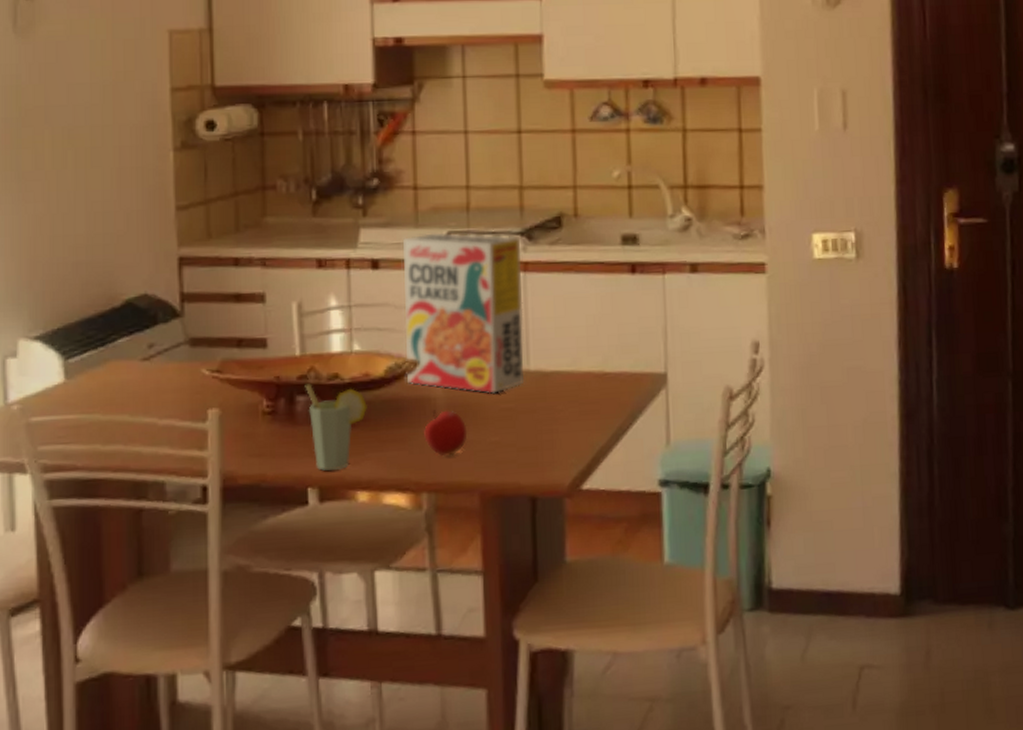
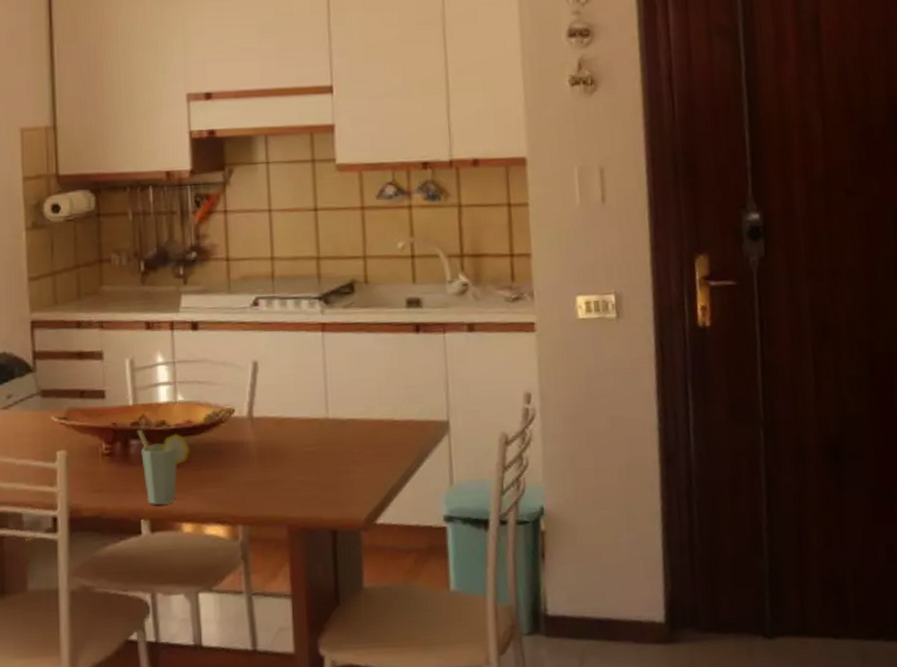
cereal box: present [403,233,524,394] -> none [218,298,324,439]
fruit: present [424,409,468,457] -> none [239,452,276,494]

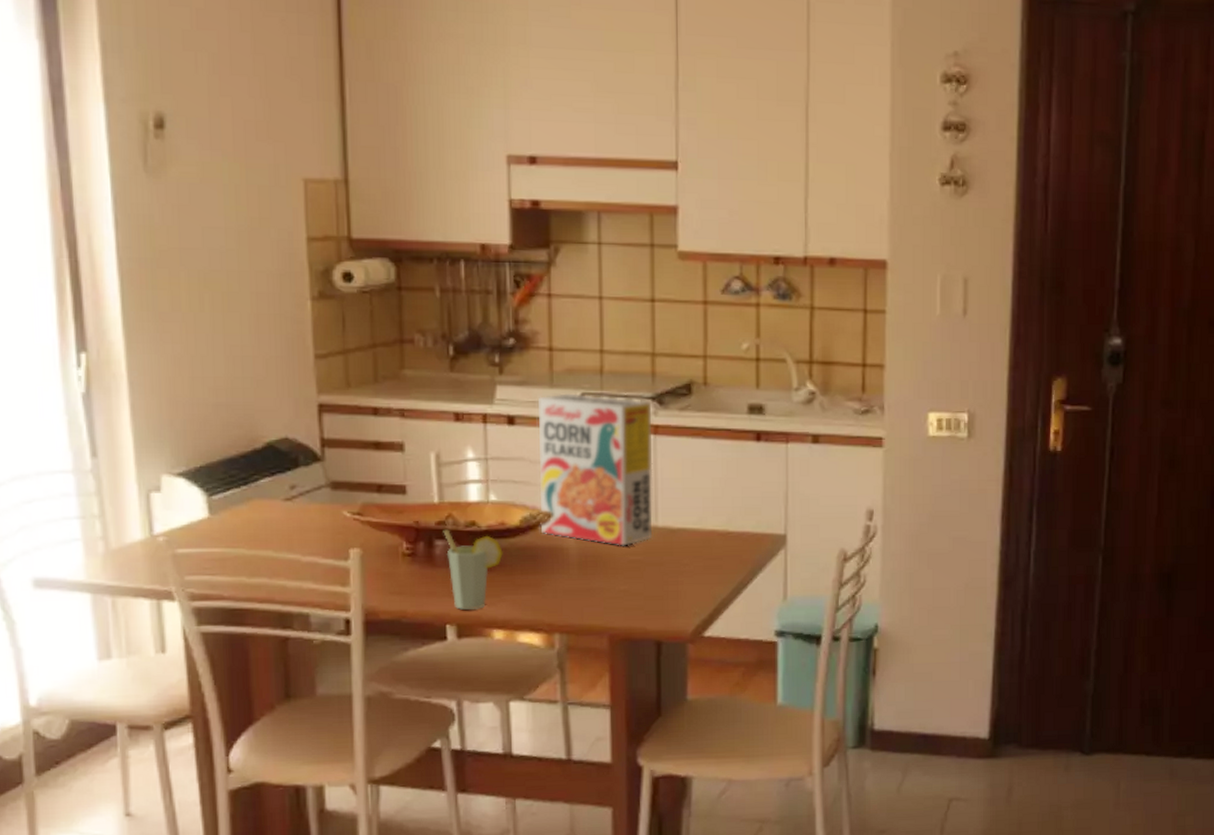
cereal box: none [218,298,324,439] -> present [539,393,653,546]

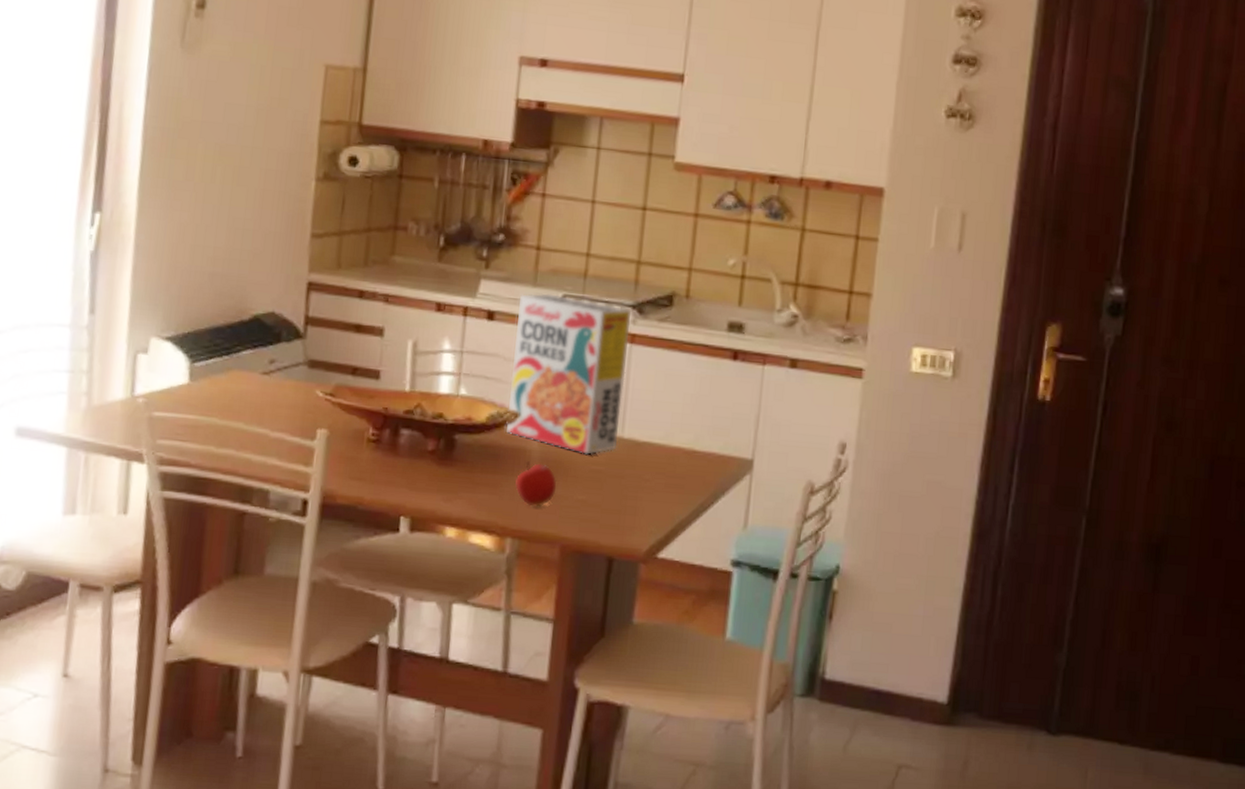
cup: present [443,529,503,610] -> none [410,419,466,504]
fruit: none [557,558,598,602] -> present [515,461,557,507]

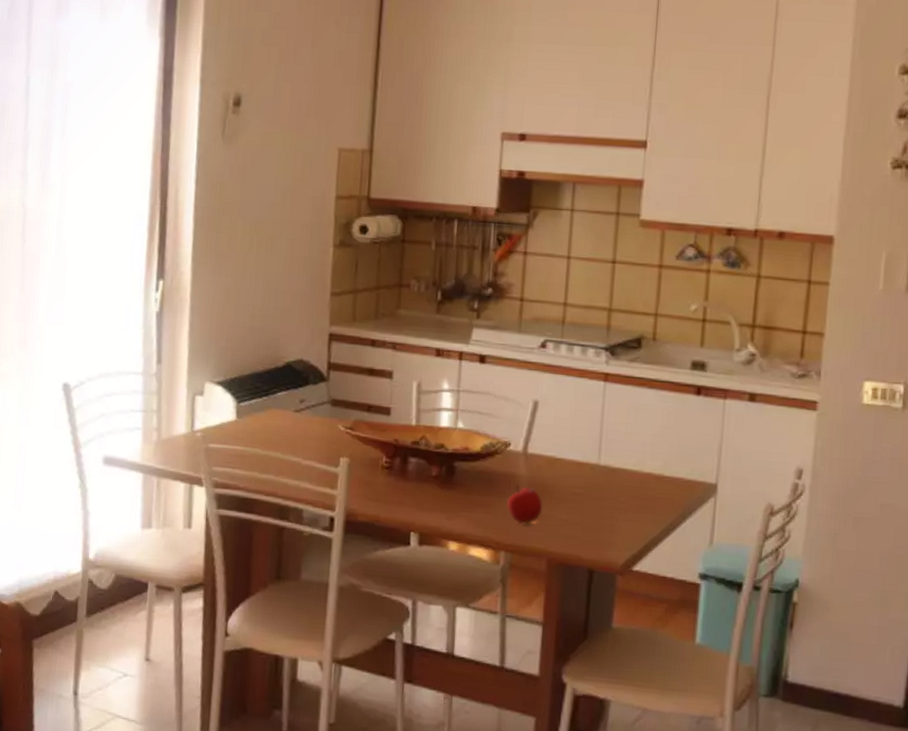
cereal box: present [506,293,632,455] -> none [498,339,605,480]

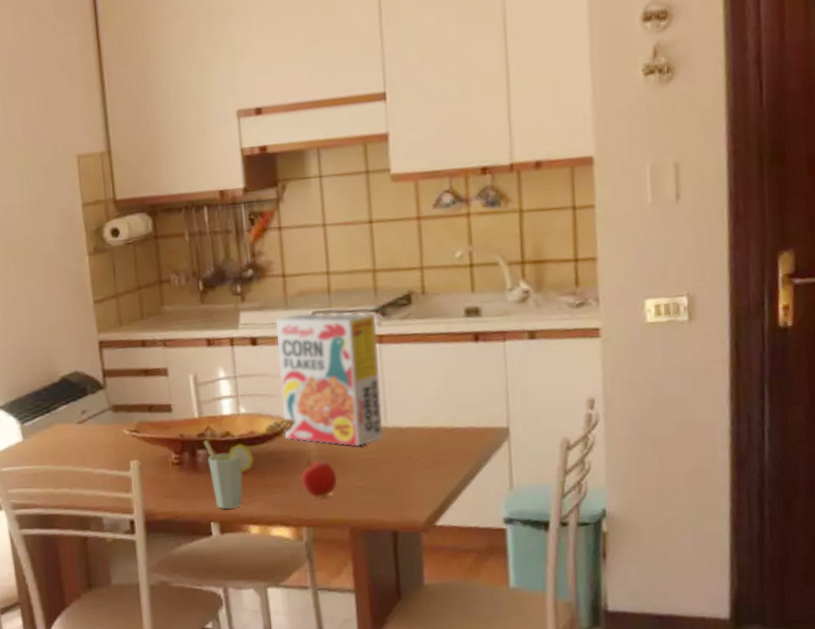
cup: none [416,449,464,522] -> present [203,440,254,509]
cereal box: none [498,339,605,480] -> present [276,313,383,447]

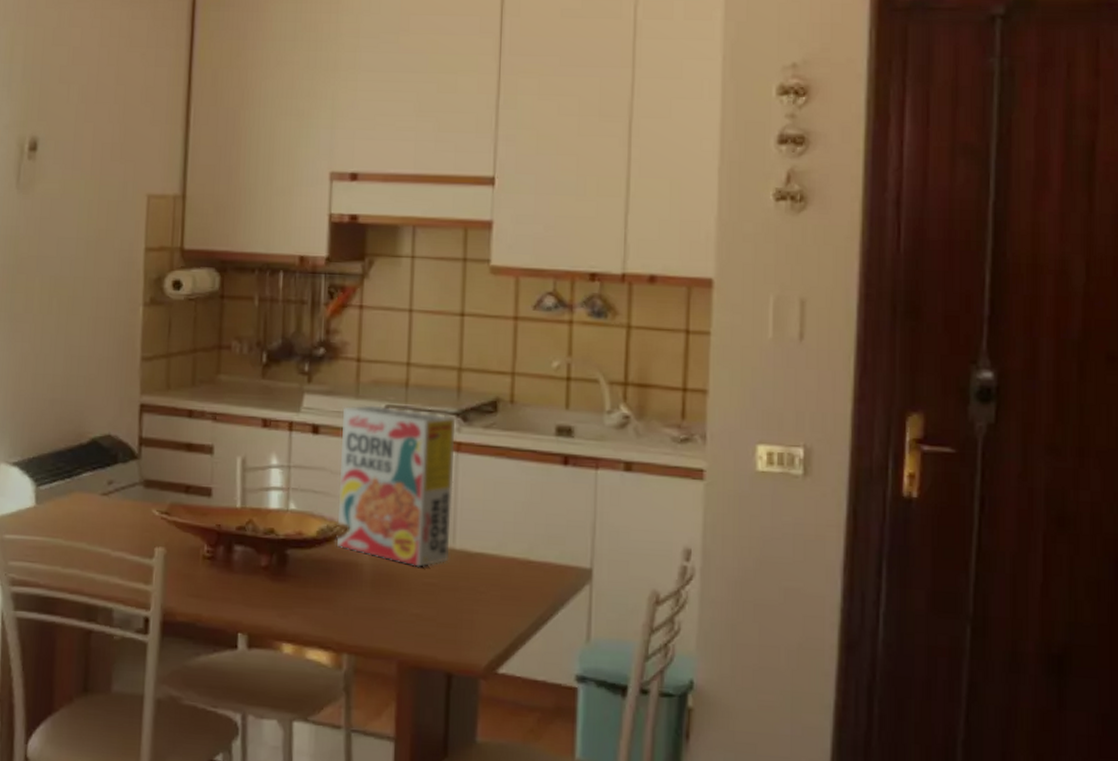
cup: present [203,440,254,509] -> none [242,535,298,620]
fruit: present [301,460,338,498] -> none [349,575,391,622]

